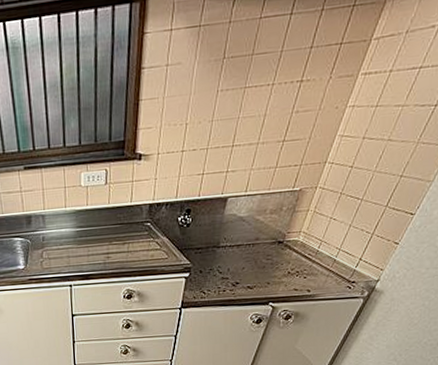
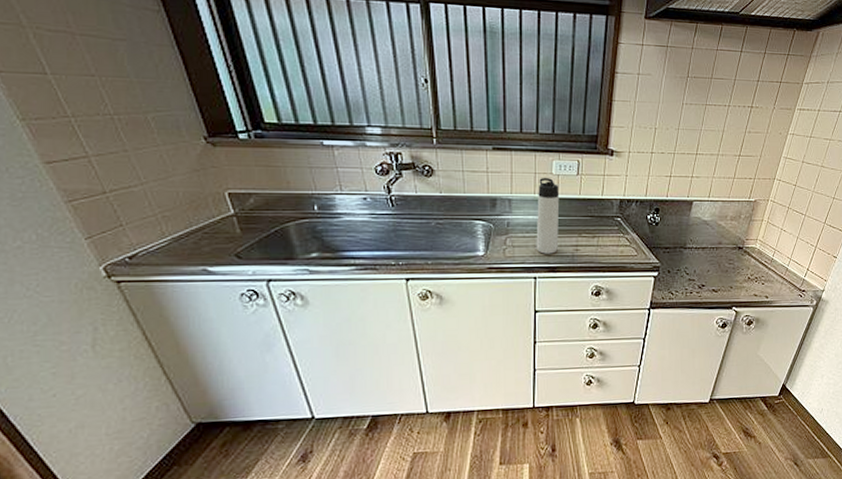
thermos bottle: none [68,190,91,264] -> present [536,177,560,254]

